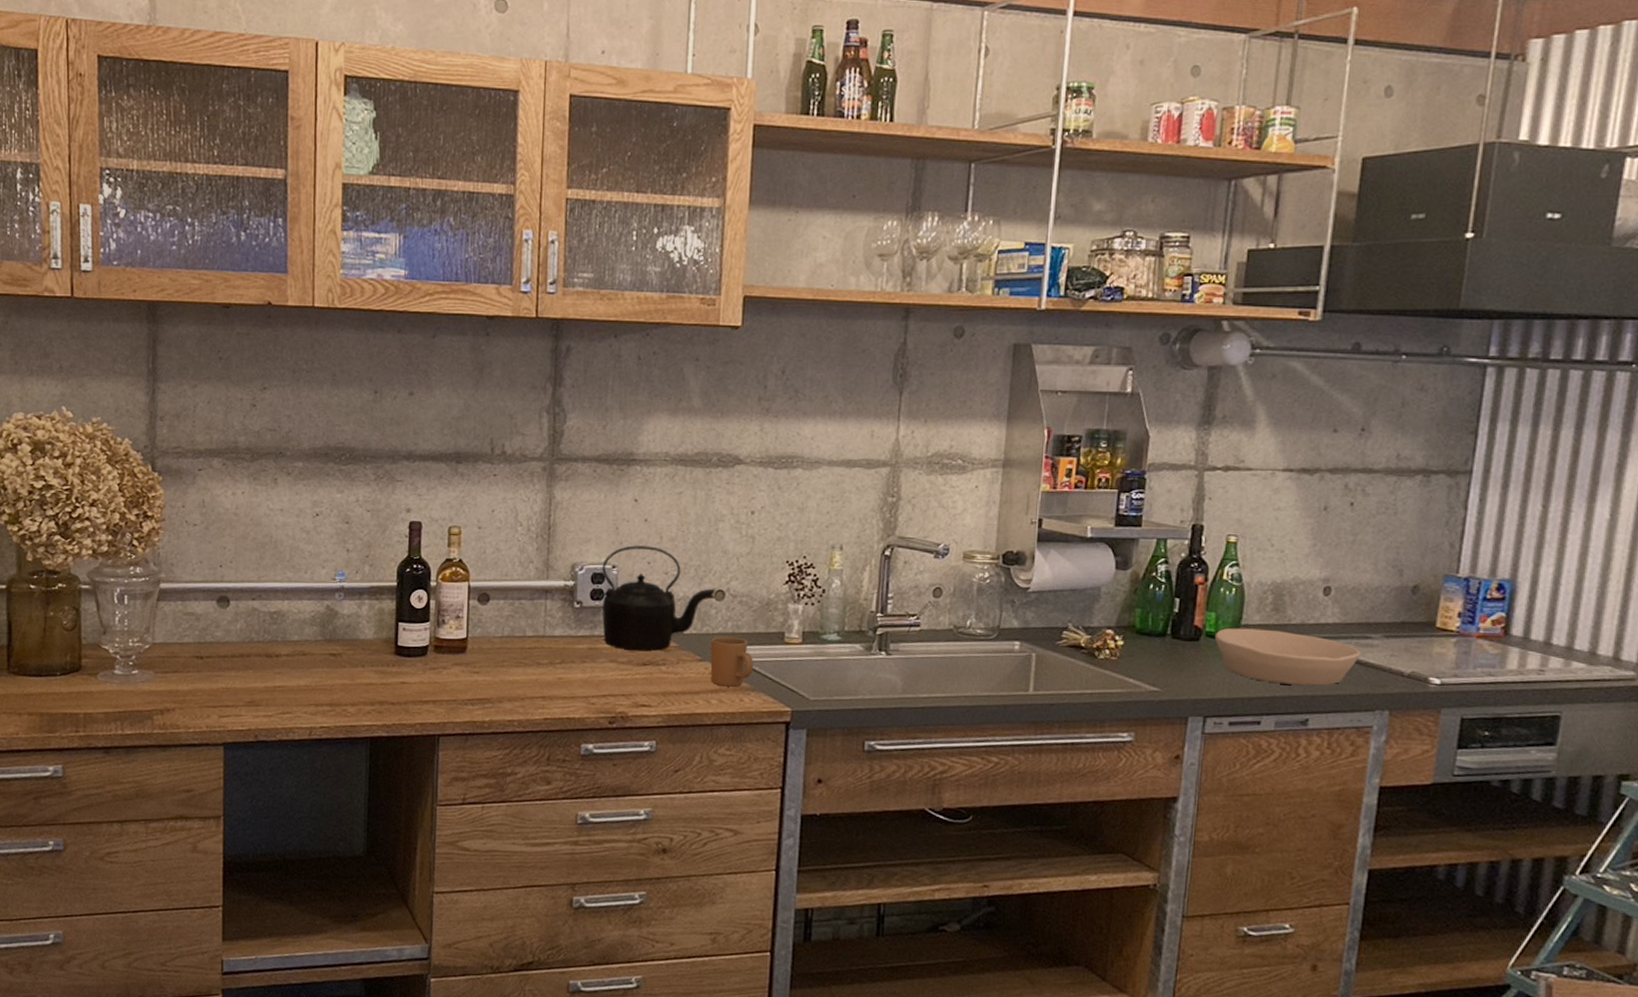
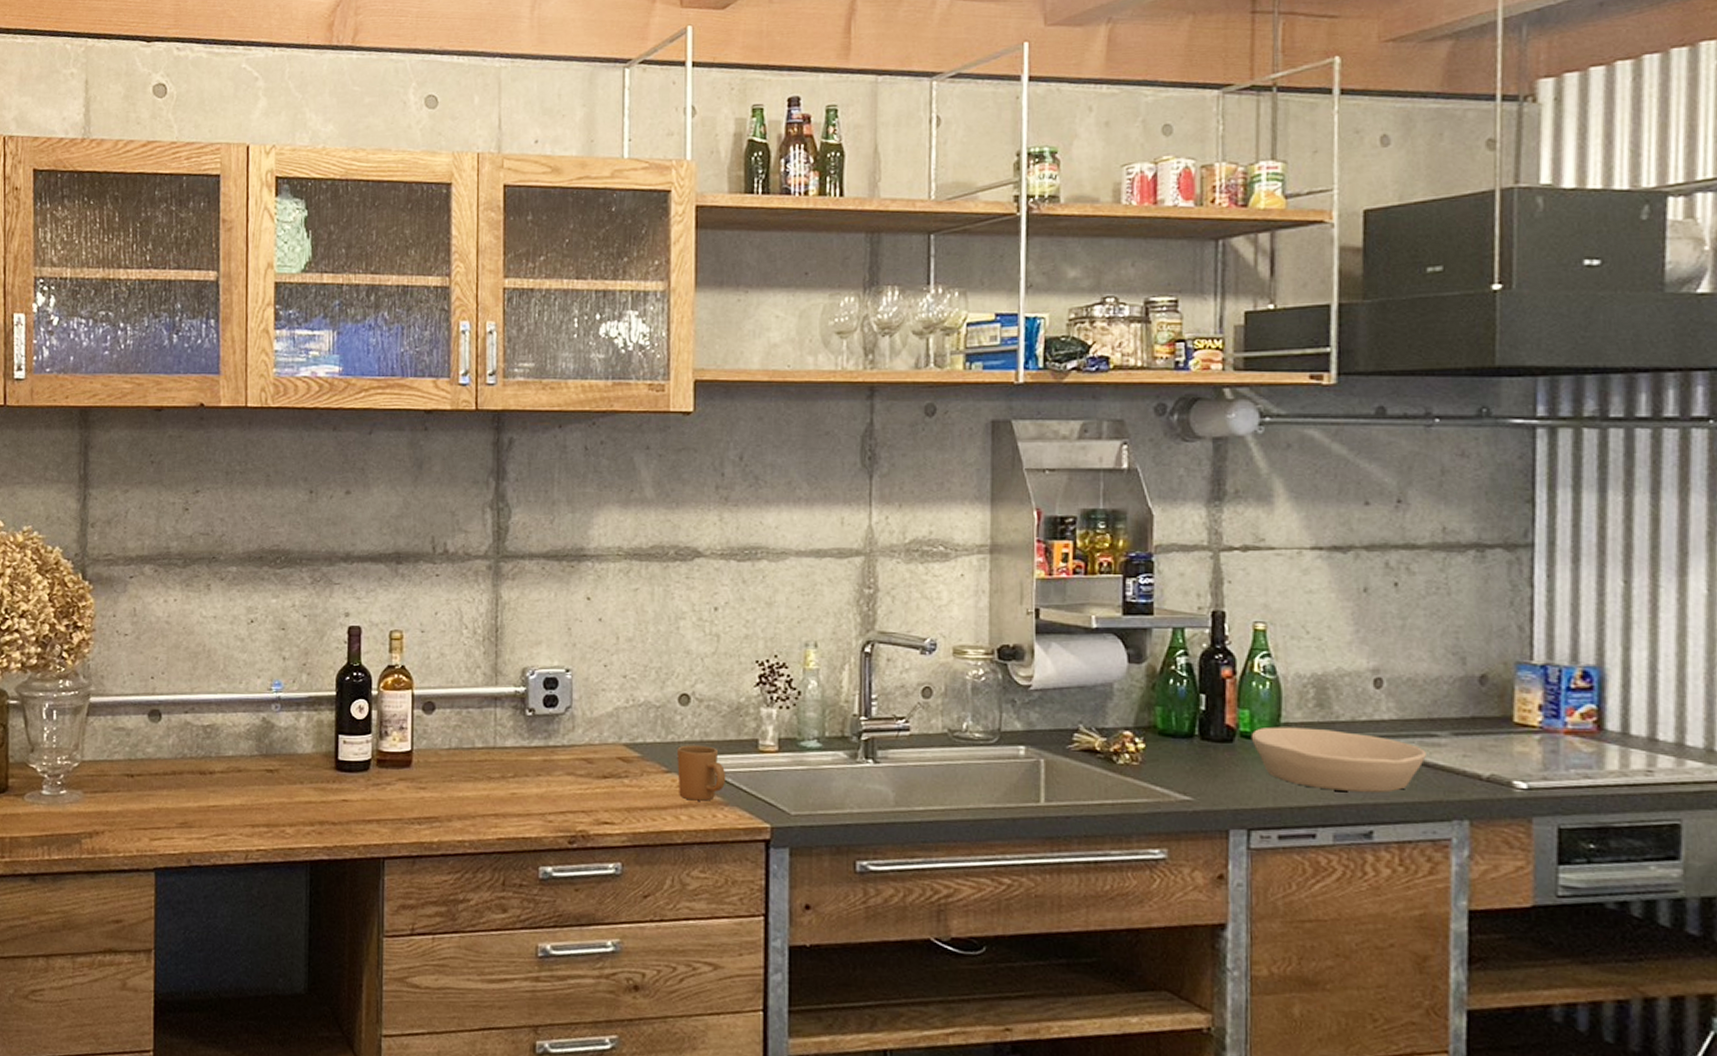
kettle: present [602,545,716,651] -> none [555,647,680,762]

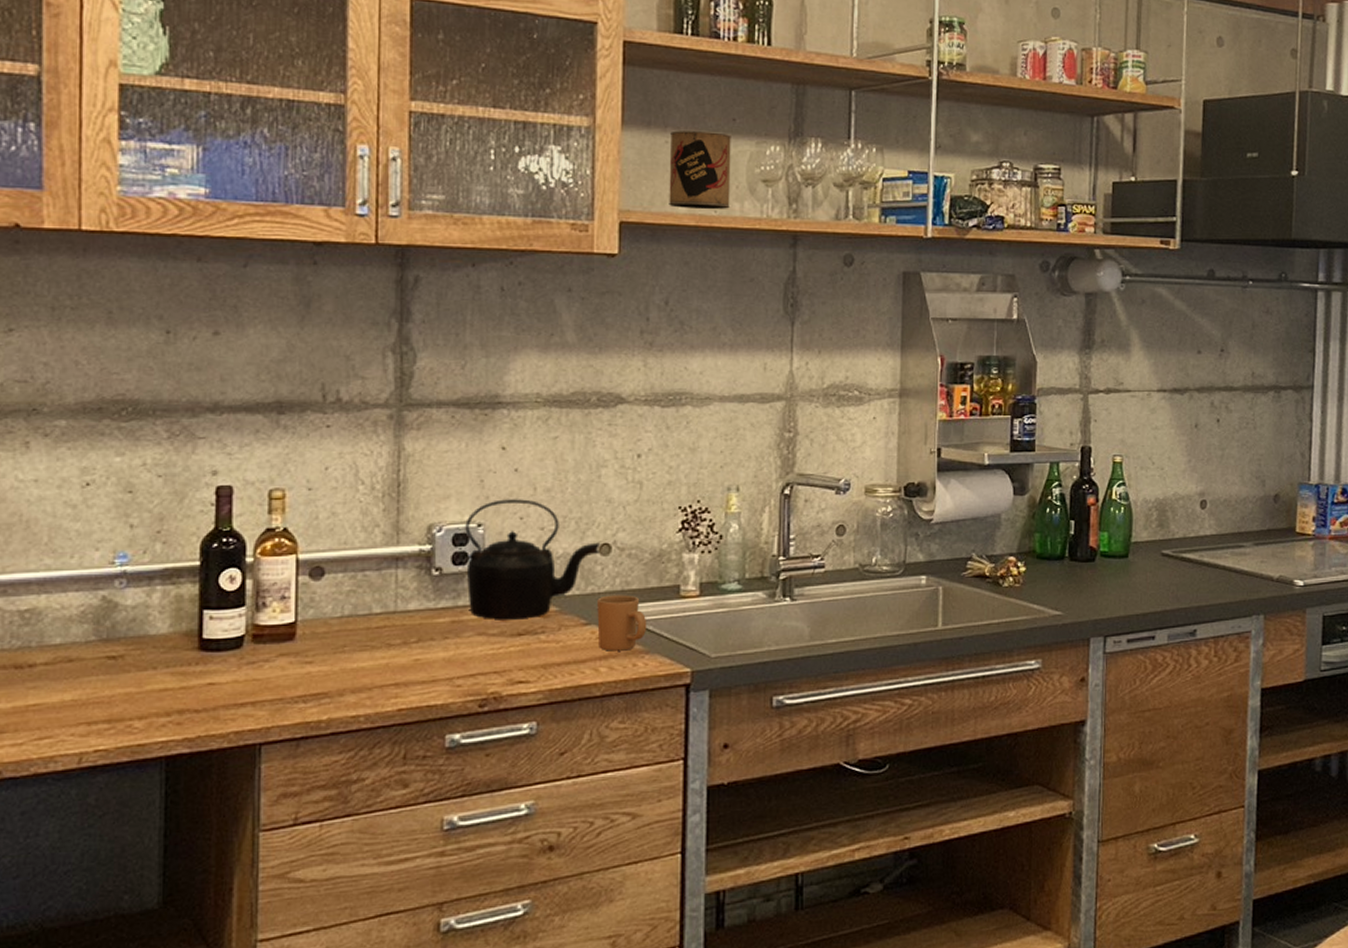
kettle: none [555,647,680,762] -> present [465,499,601,620]
tin can: none [742,286,804,365] -> present [669,130,731,210]
bowl: present [1251,726,1426,794] -> none [1108,545,1235,598]

